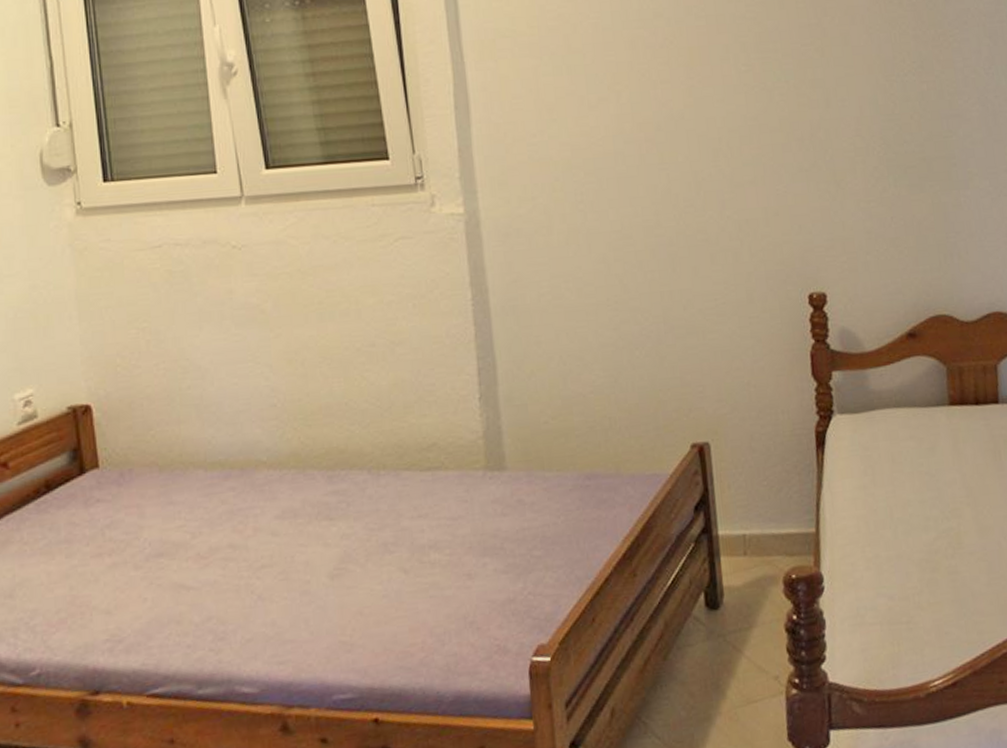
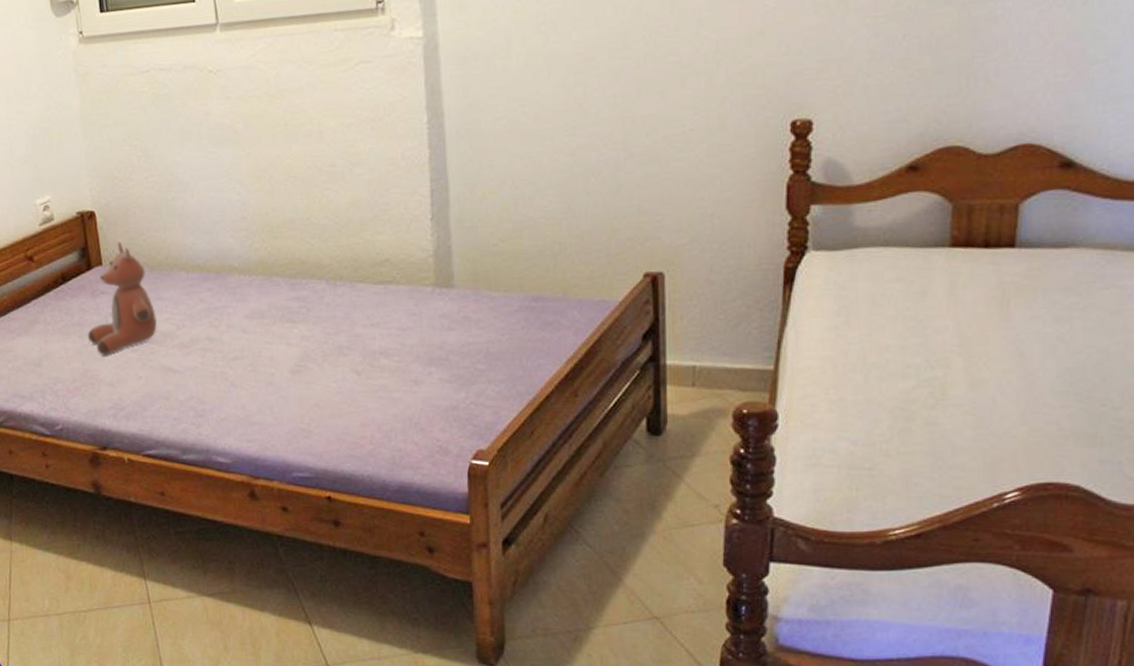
teddy bear: none [77,439,167,577] -> present [87,241,157,355]

